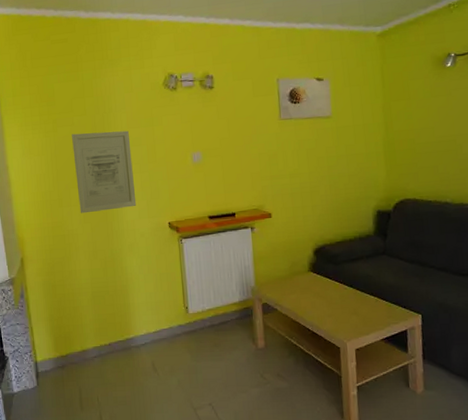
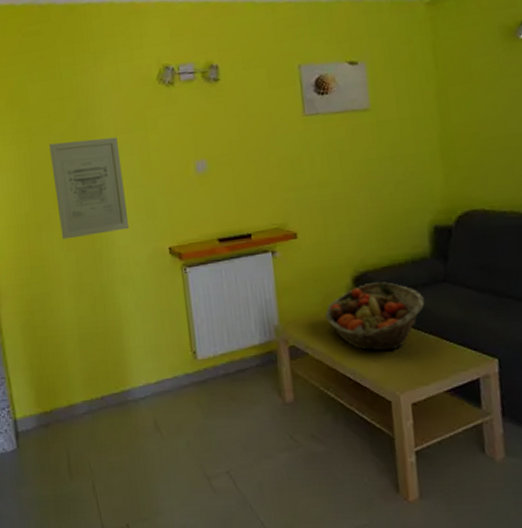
fruit basket: none [291,253,369,308] -> present [325,281,425,352]

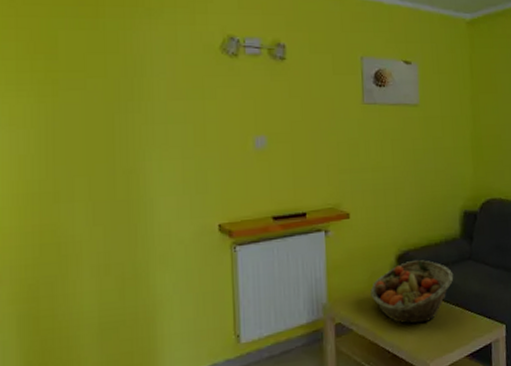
wall art: present [49,137,130,240] -> none [82,101,175,213]

